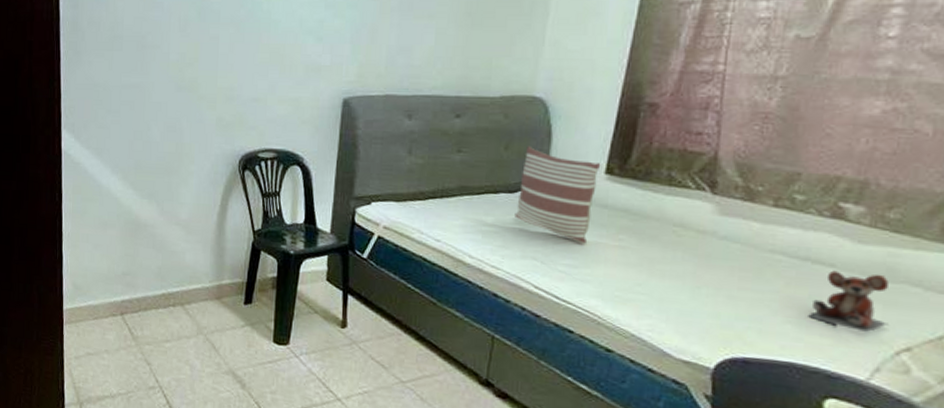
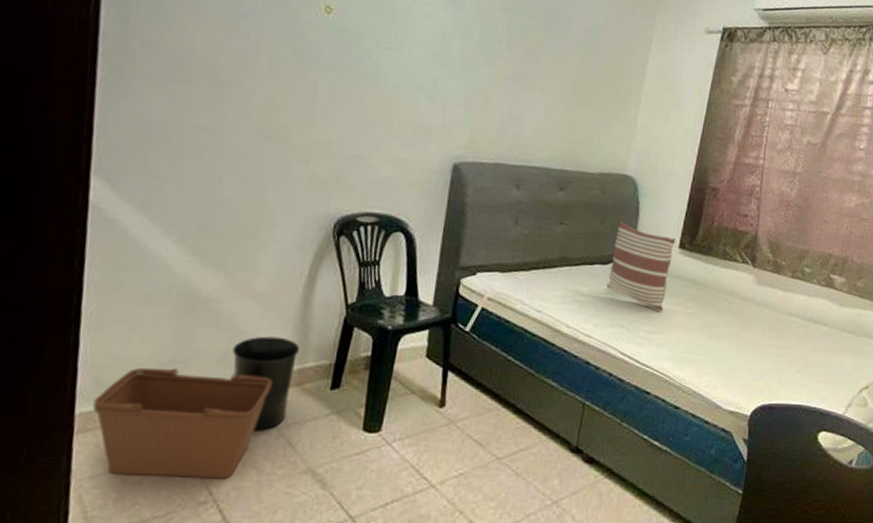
bicycle basket: none [74,277,197,371] -> present [92,367,272,479]
waste bin: none [166,256,217,335] -> present [232,336,300,431]
stuffed animal: present [808,270,889,333] -> none [810,328,857,377]

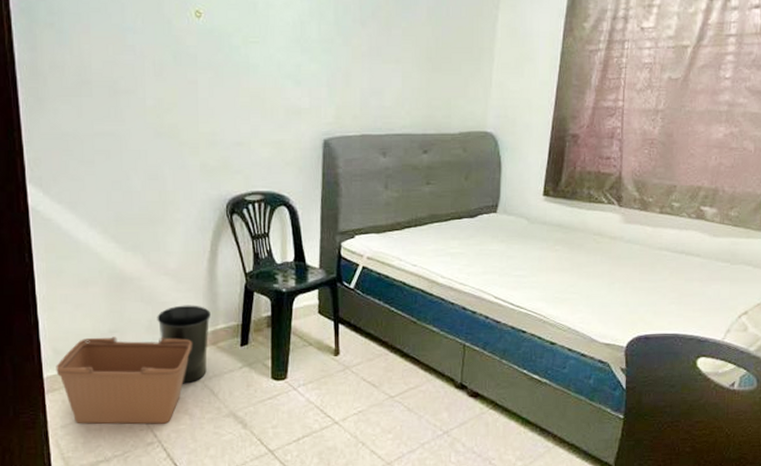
pillow: present [606,220,676,311] -> none [476,175,540,256]

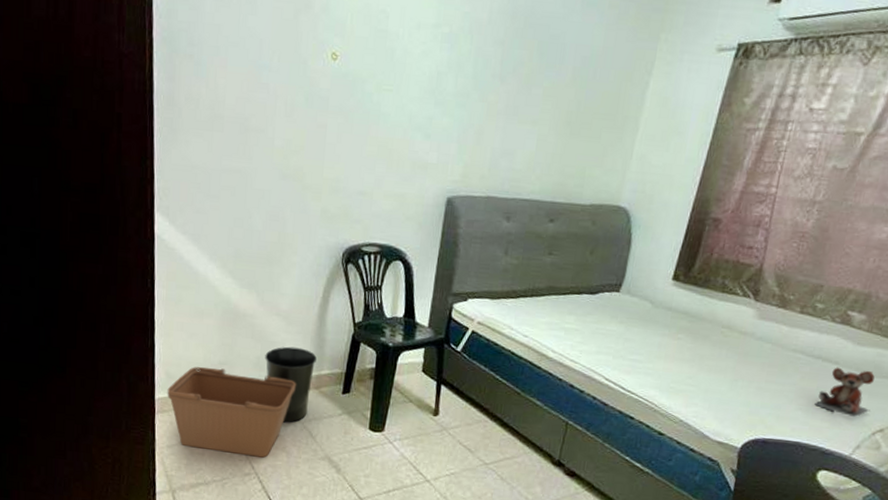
stuffed animal: none [685,259,734,304] -> present [814,367,875,418]

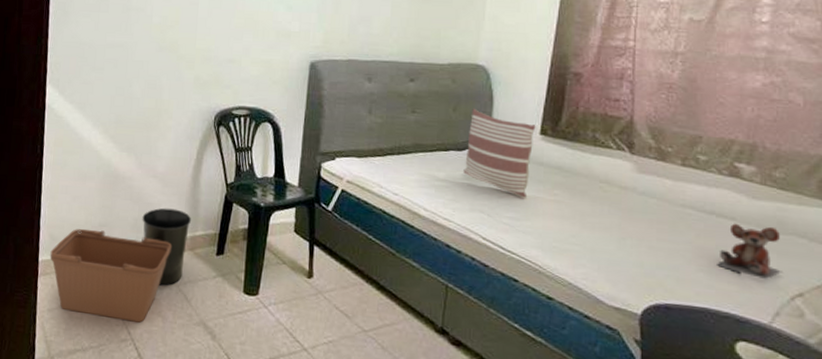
pillow: none [594,251,670,342] -> present [463,108,536,198]

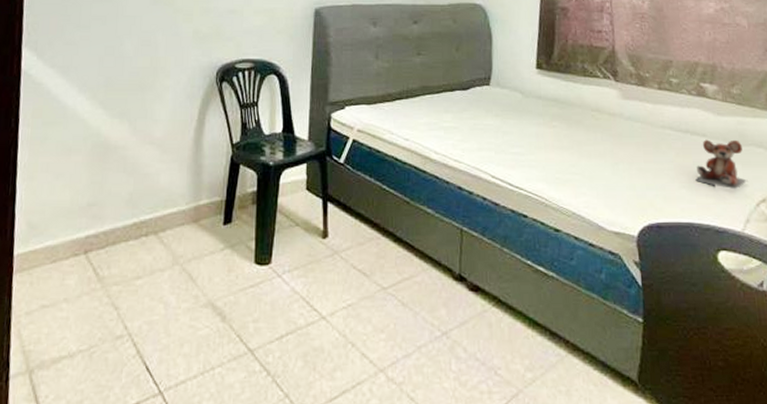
bicycle basket: present [50,228,172,323] -> none [27,210,173,314]
waste bin: present [142,207,191,286] -> none [138,177,194,267]
pillow: present [463,108,536,198] -> none [469,47,532,132]

